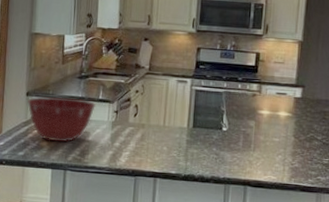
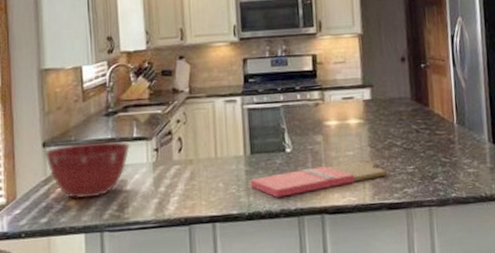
cutting board: none [189,146,305,167] -> present [250,160,387,198]

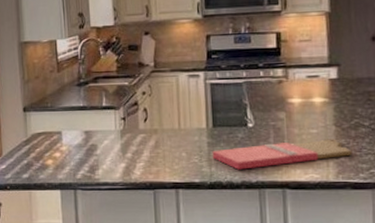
mixing bowl: present [45,141,130,199] -> none [25,109,100,159]

